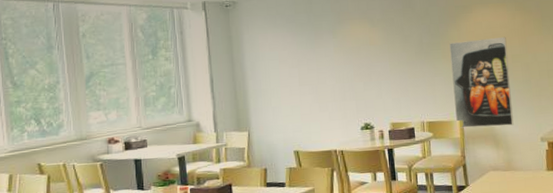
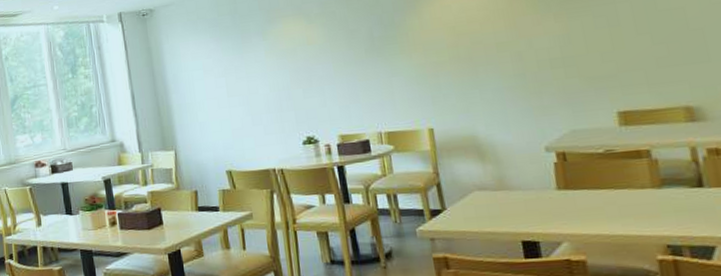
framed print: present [449,36,514,128] -> none [409,20,505,139]

